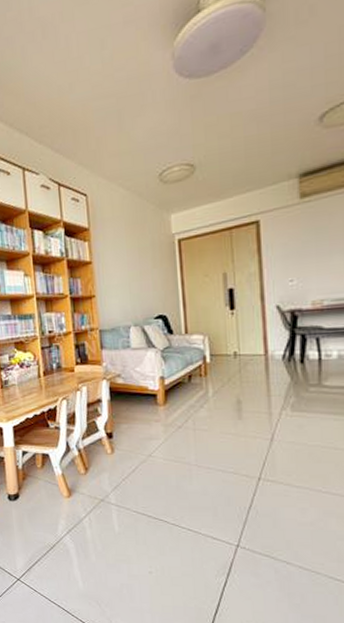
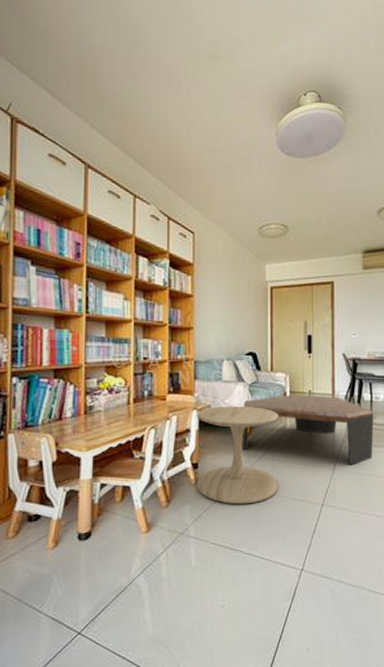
side table: none [106,373,203,475] -> present [196,406,279,505]
coffee table: none [156,357,325,436] -> present [242,394,374,465]

